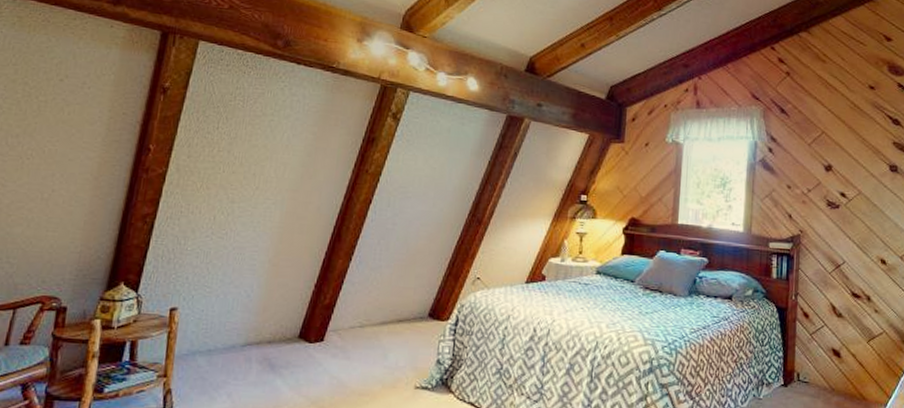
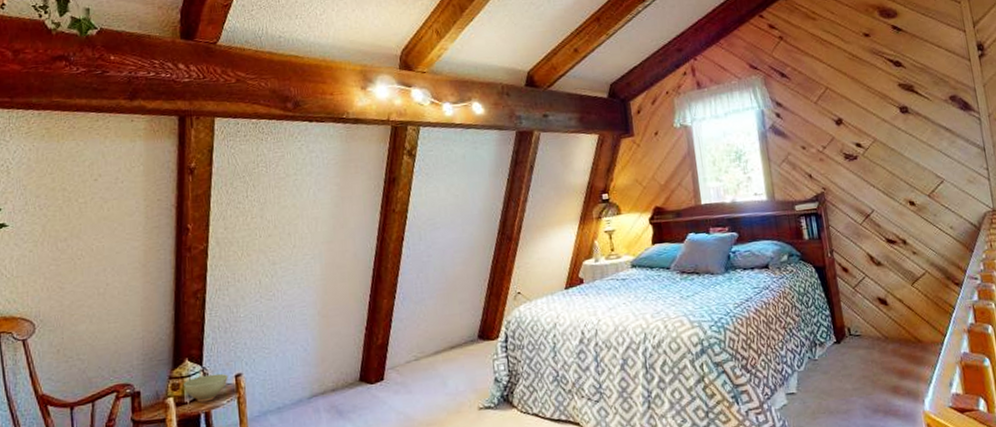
bowl: none [114,303,163,331] -> present [184,373,228,403]

